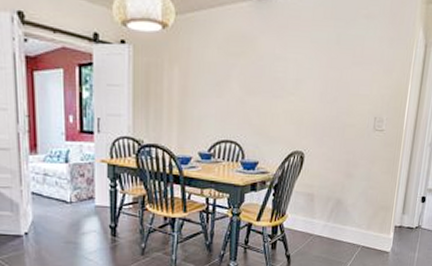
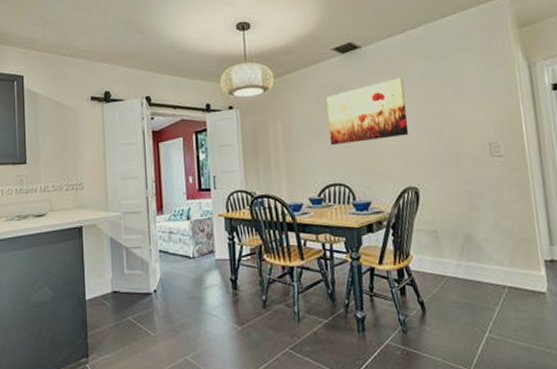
wall art: none [227,36,310,101] -> present [326,77,409,146]

